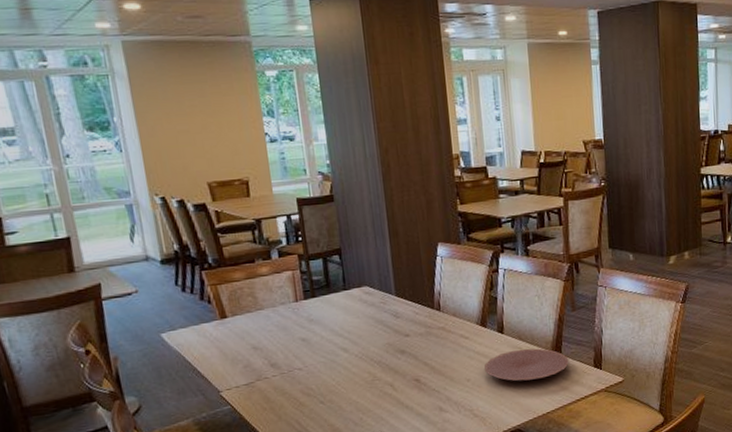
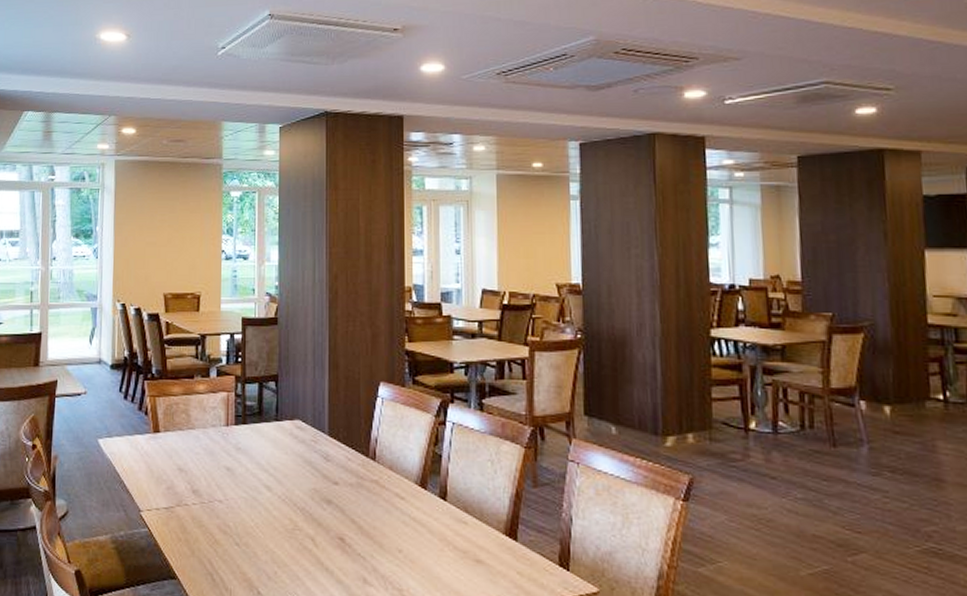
plate: present [483,348,569,381] -> none [419,524,526,568]

